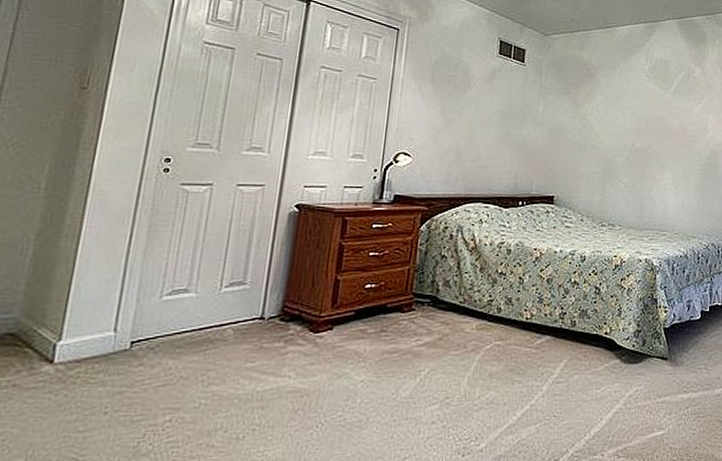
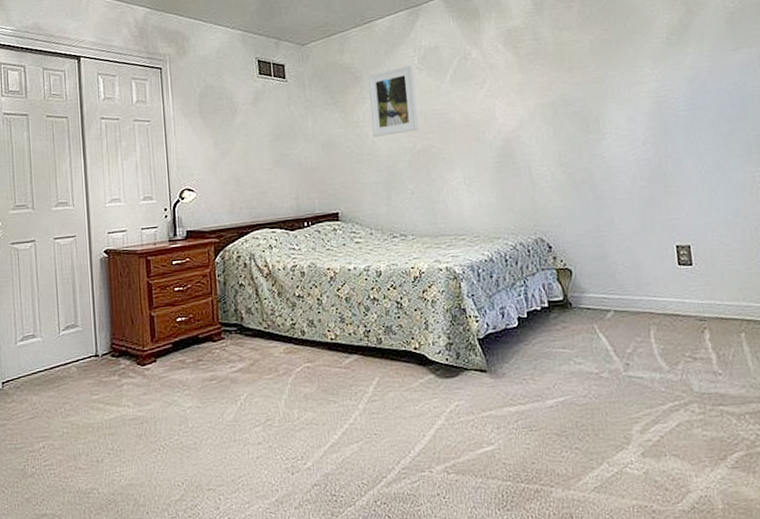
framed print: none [598,72,643,132] -> present [368,65,419,137]

